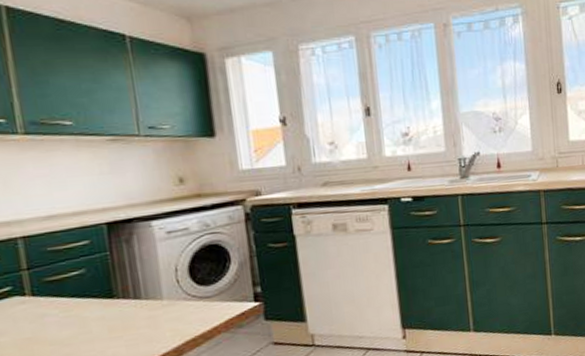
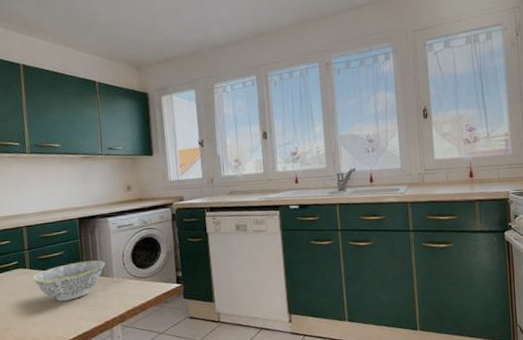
bowl: none [36,278,151,337] -> present [32,260,106,301]

